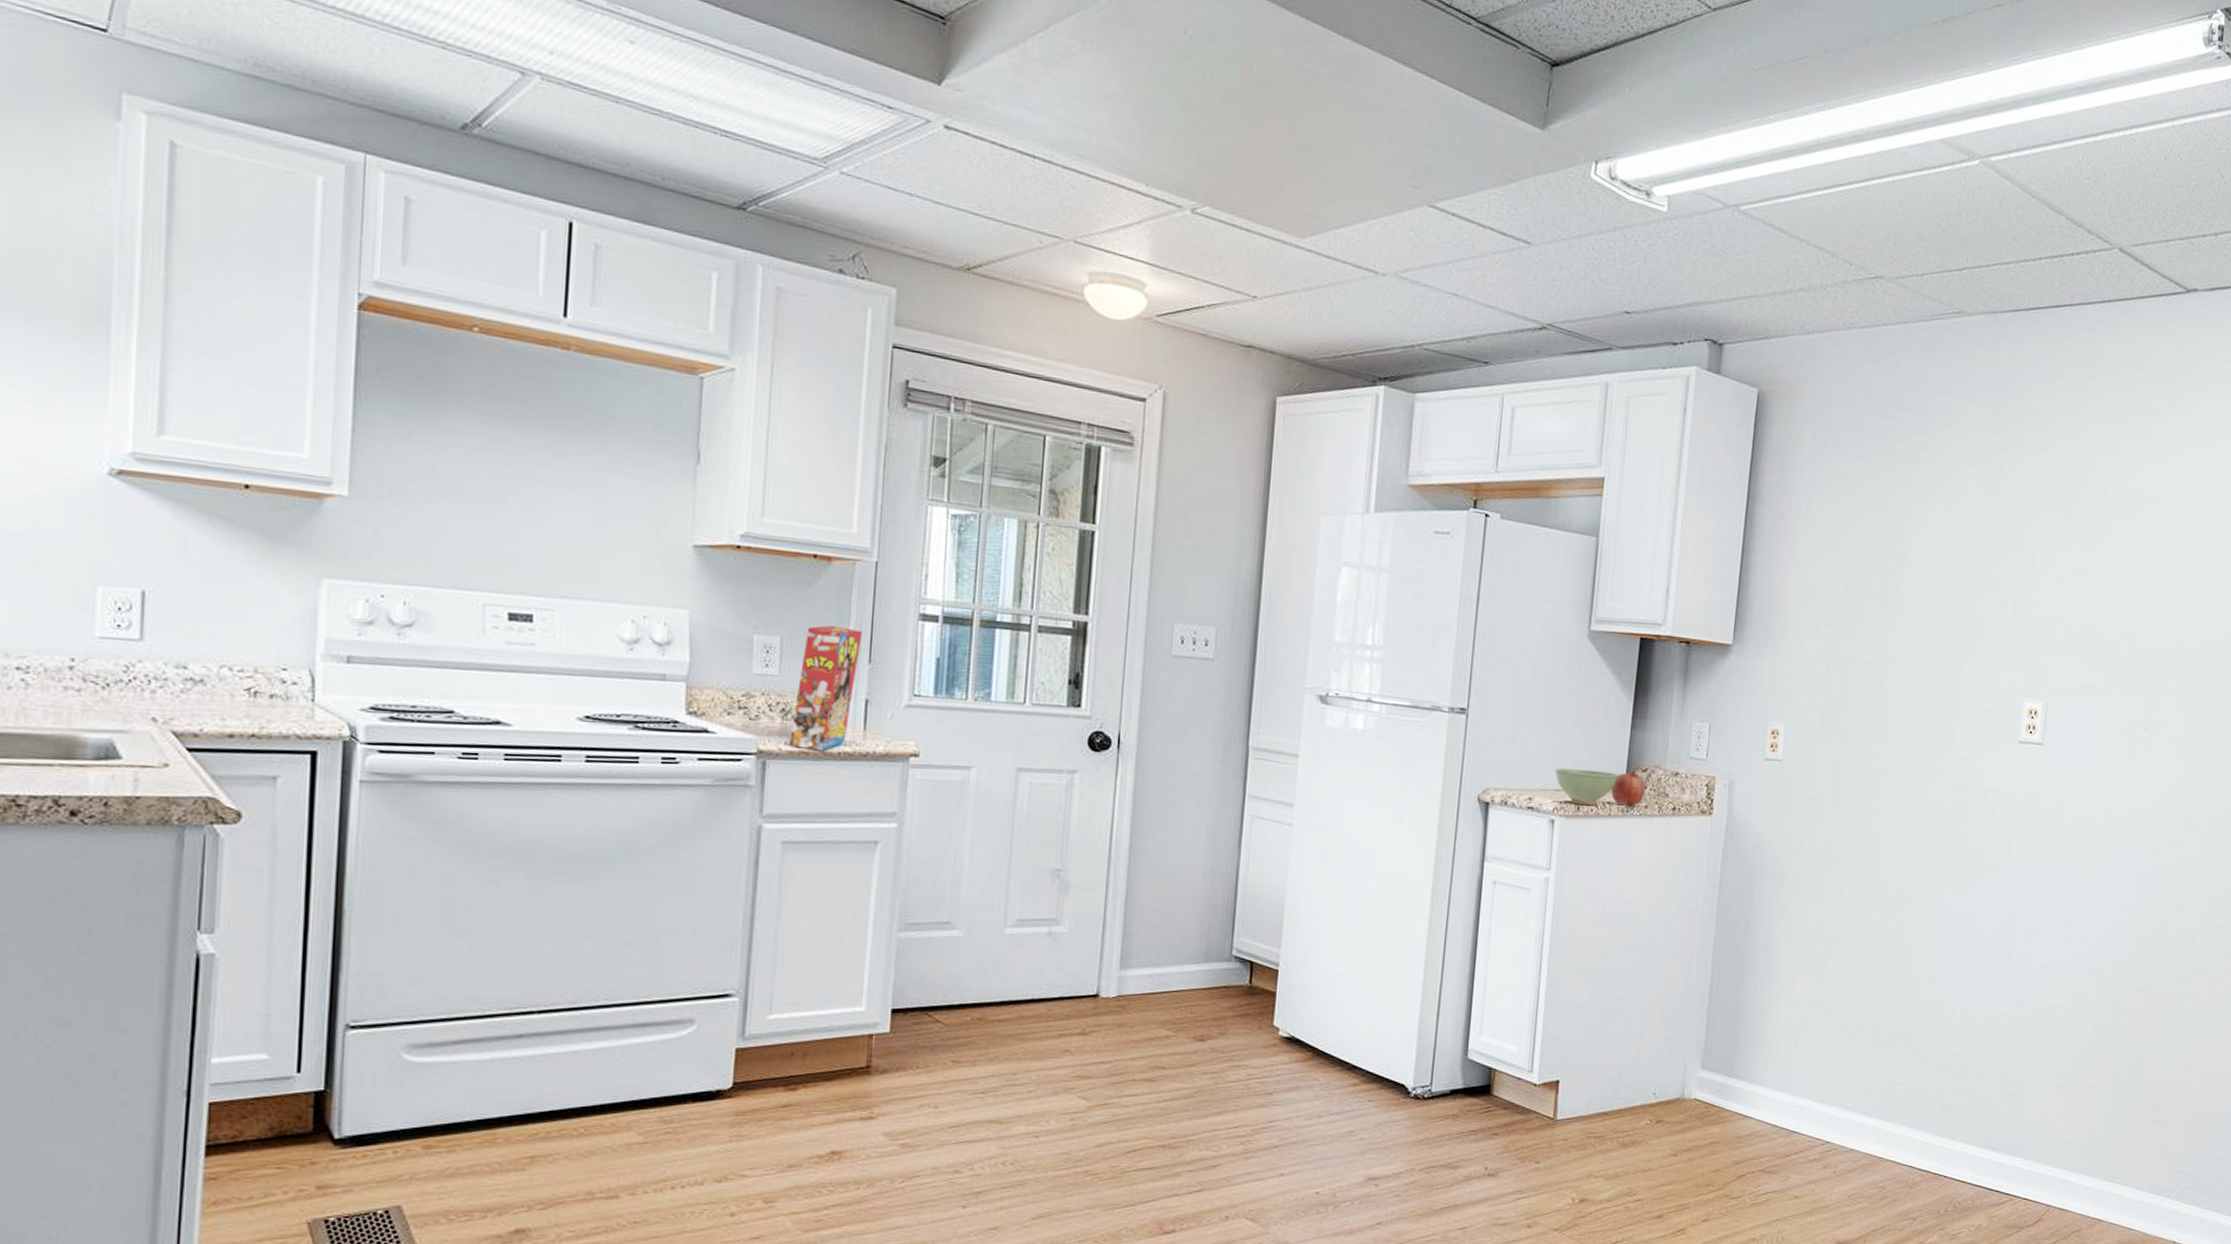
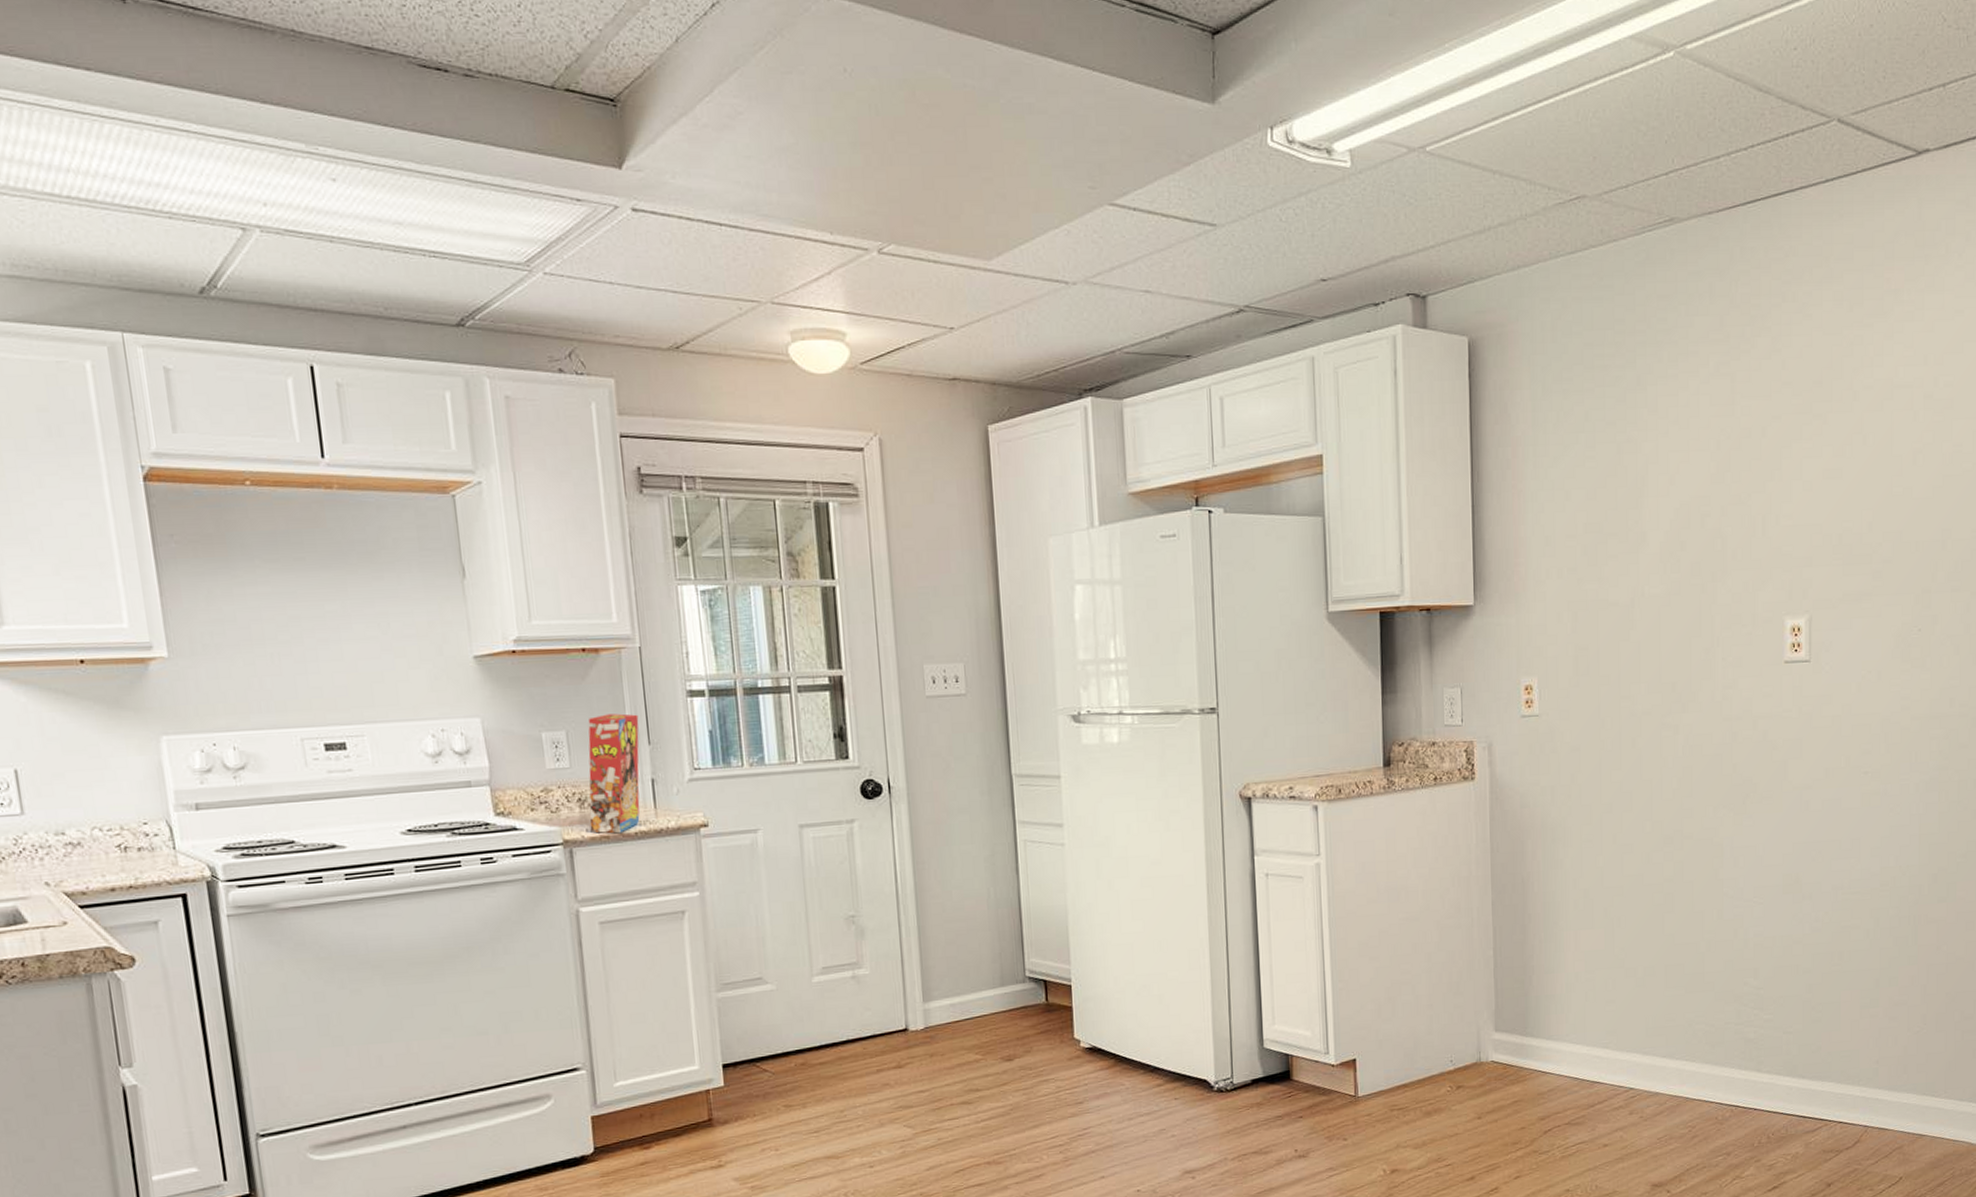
bowl: present [1555,768,1619,806] -> none [1311,751,1376,788]
fruit: present [1610,770,1645,806] -> none [1369,745,1404,783]

